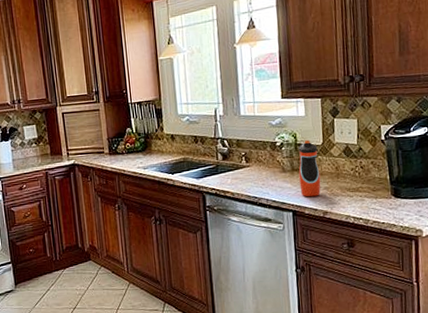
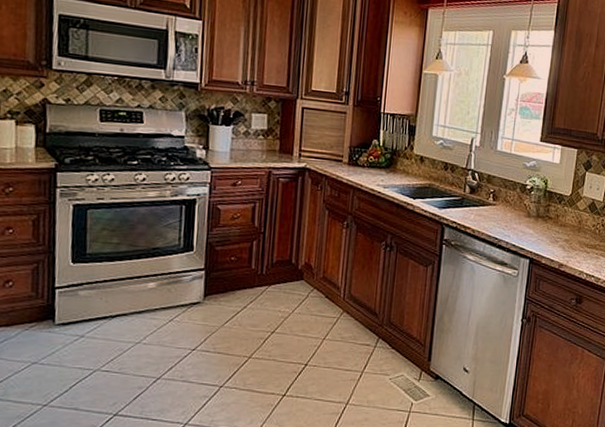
water bottle: present [298,140,321,197] -> none [541,188,566,247]

